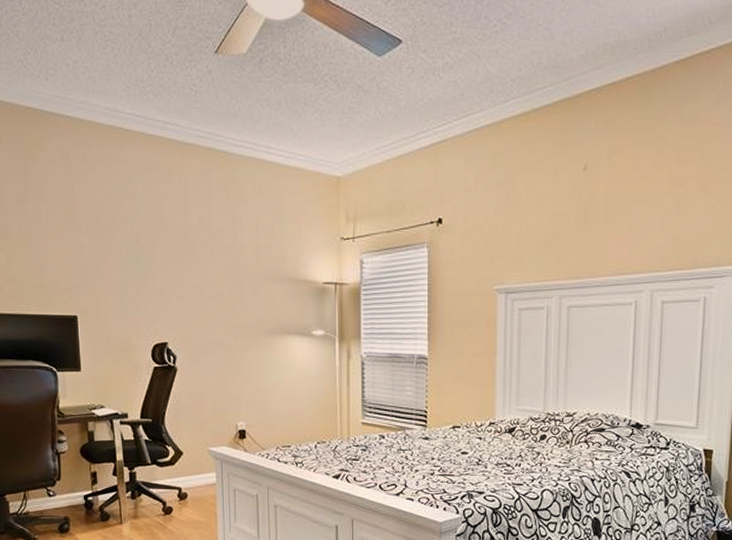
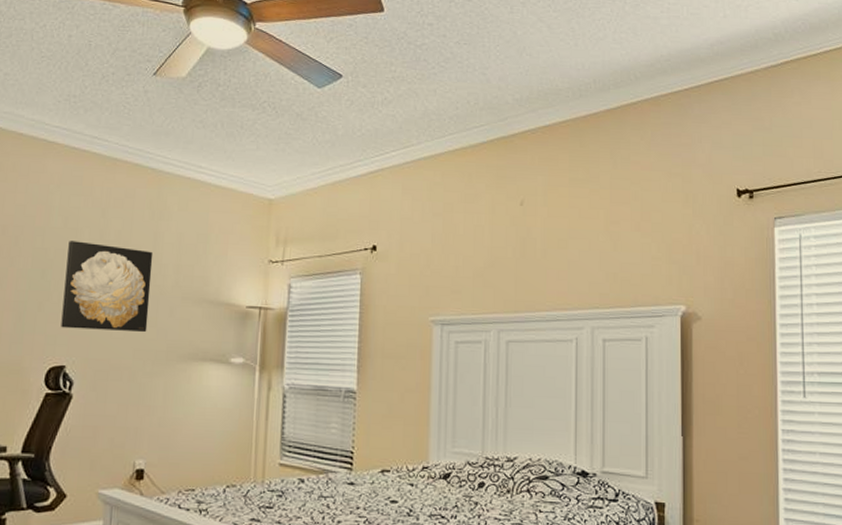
wall art: none [156,227,235,311] -> present [61,241,153,333]

